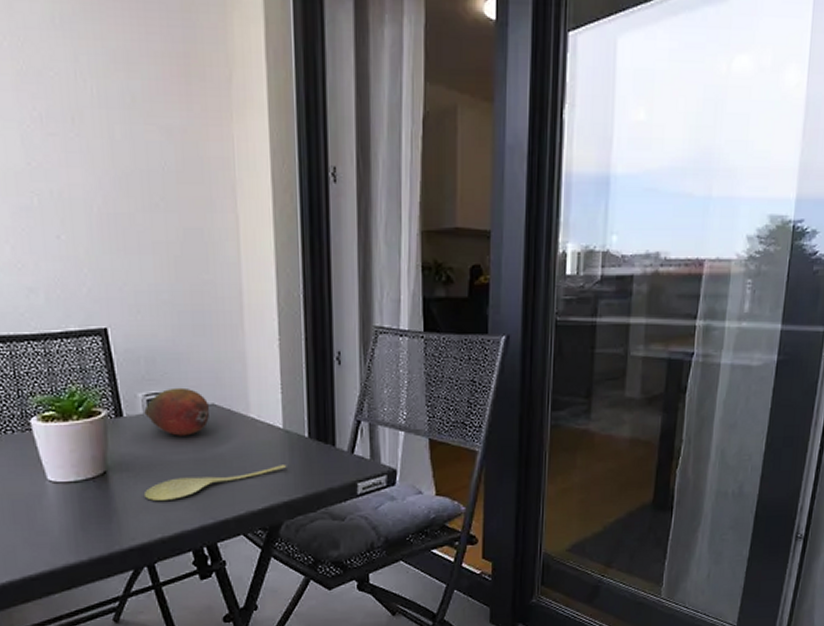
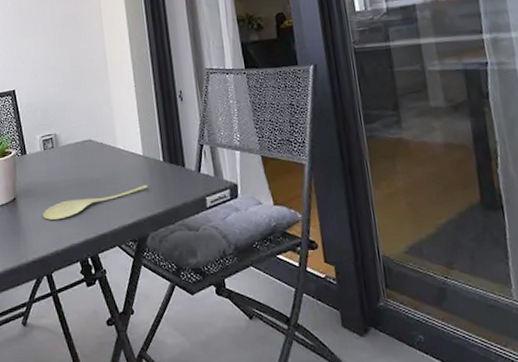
fruit: present [144,387,209,436] -> none [41,128,87,167]

